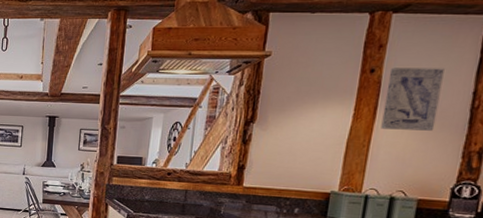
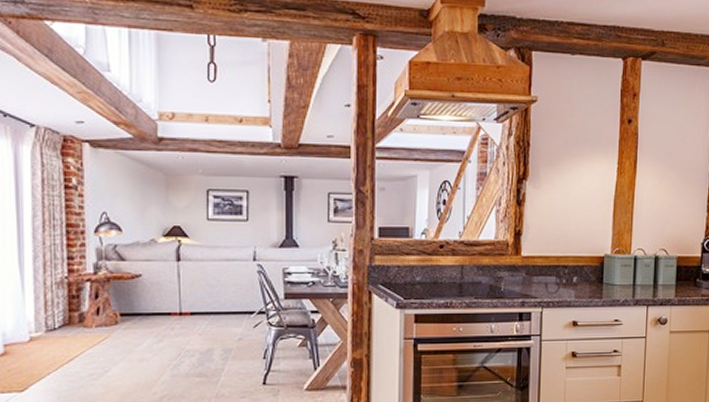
wall art: present [381,67,444,131] -> none [641,118,687,185]

